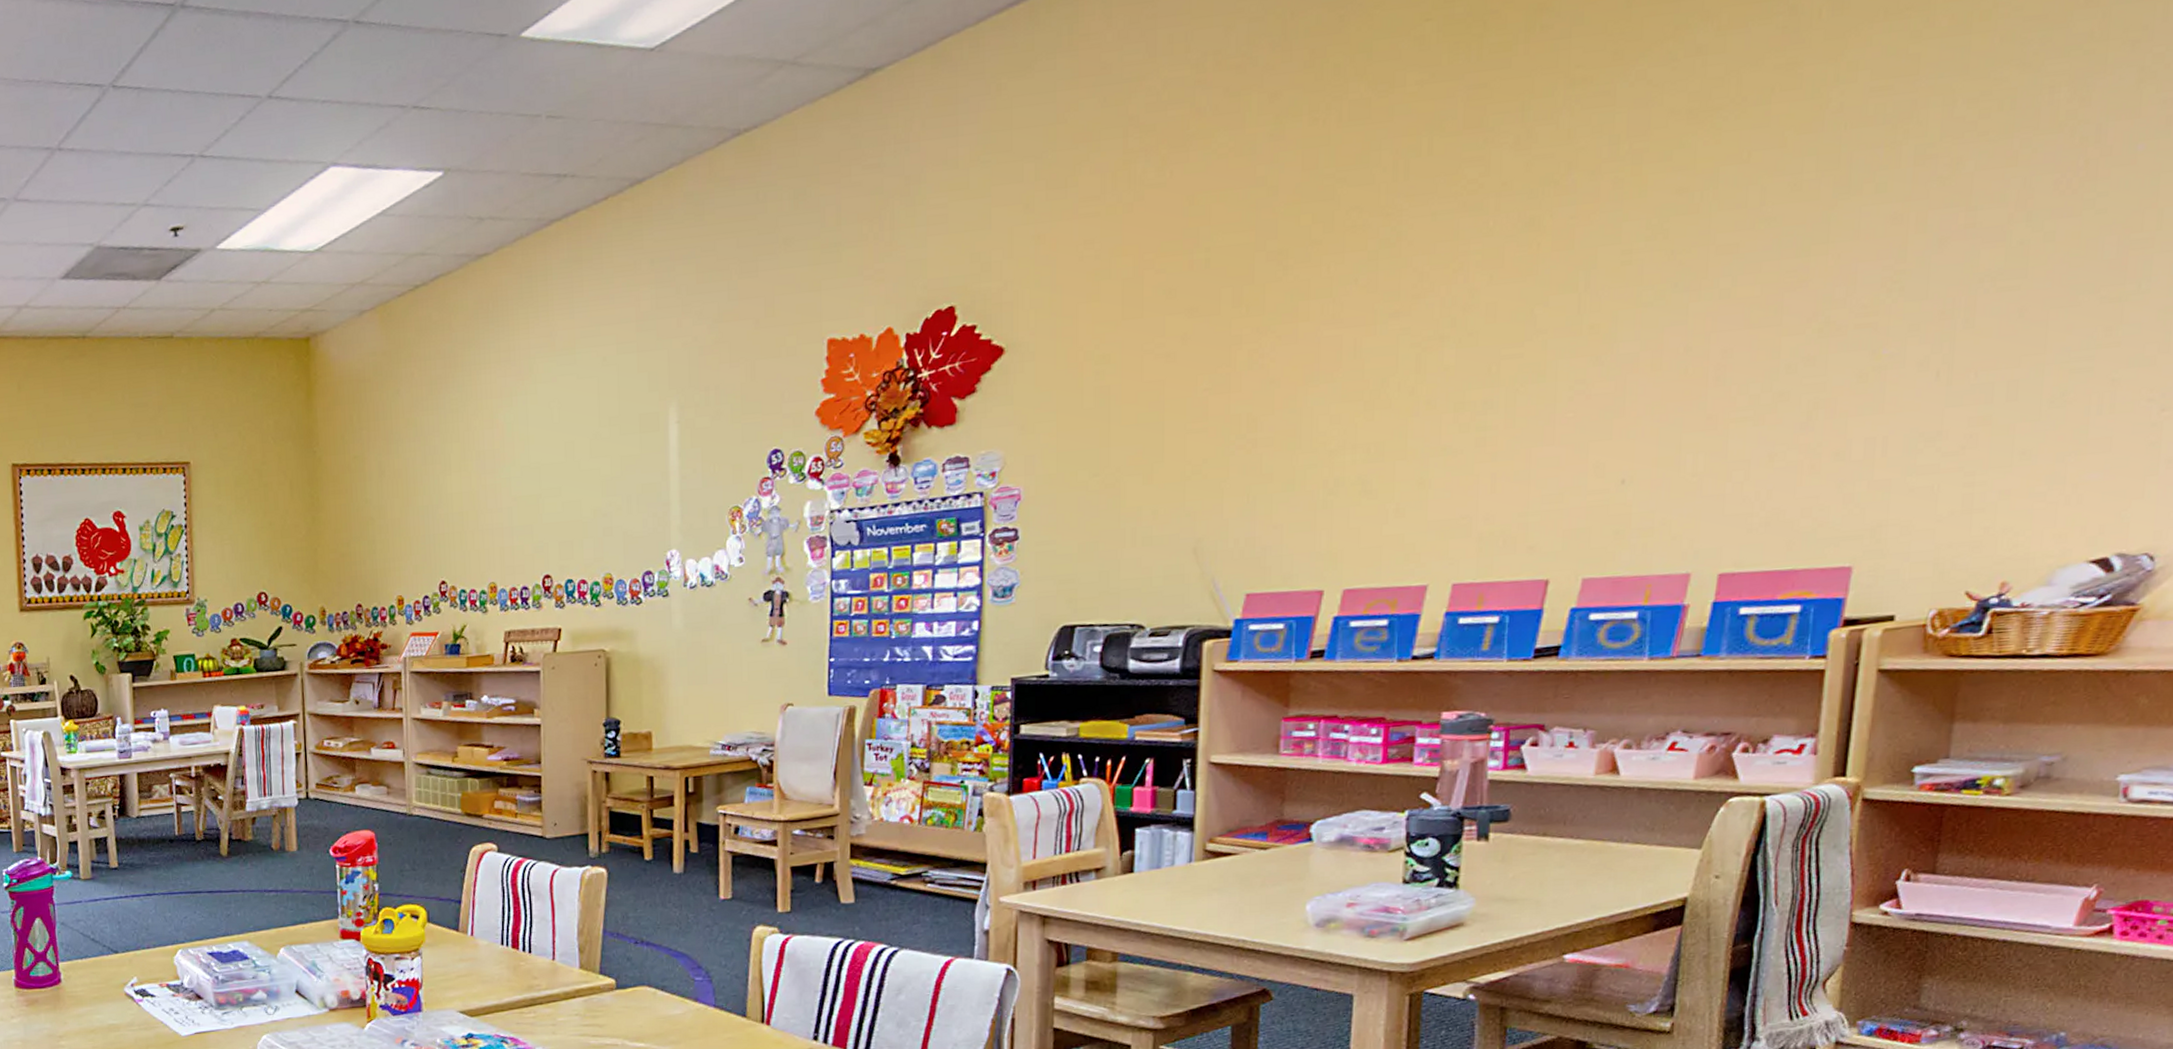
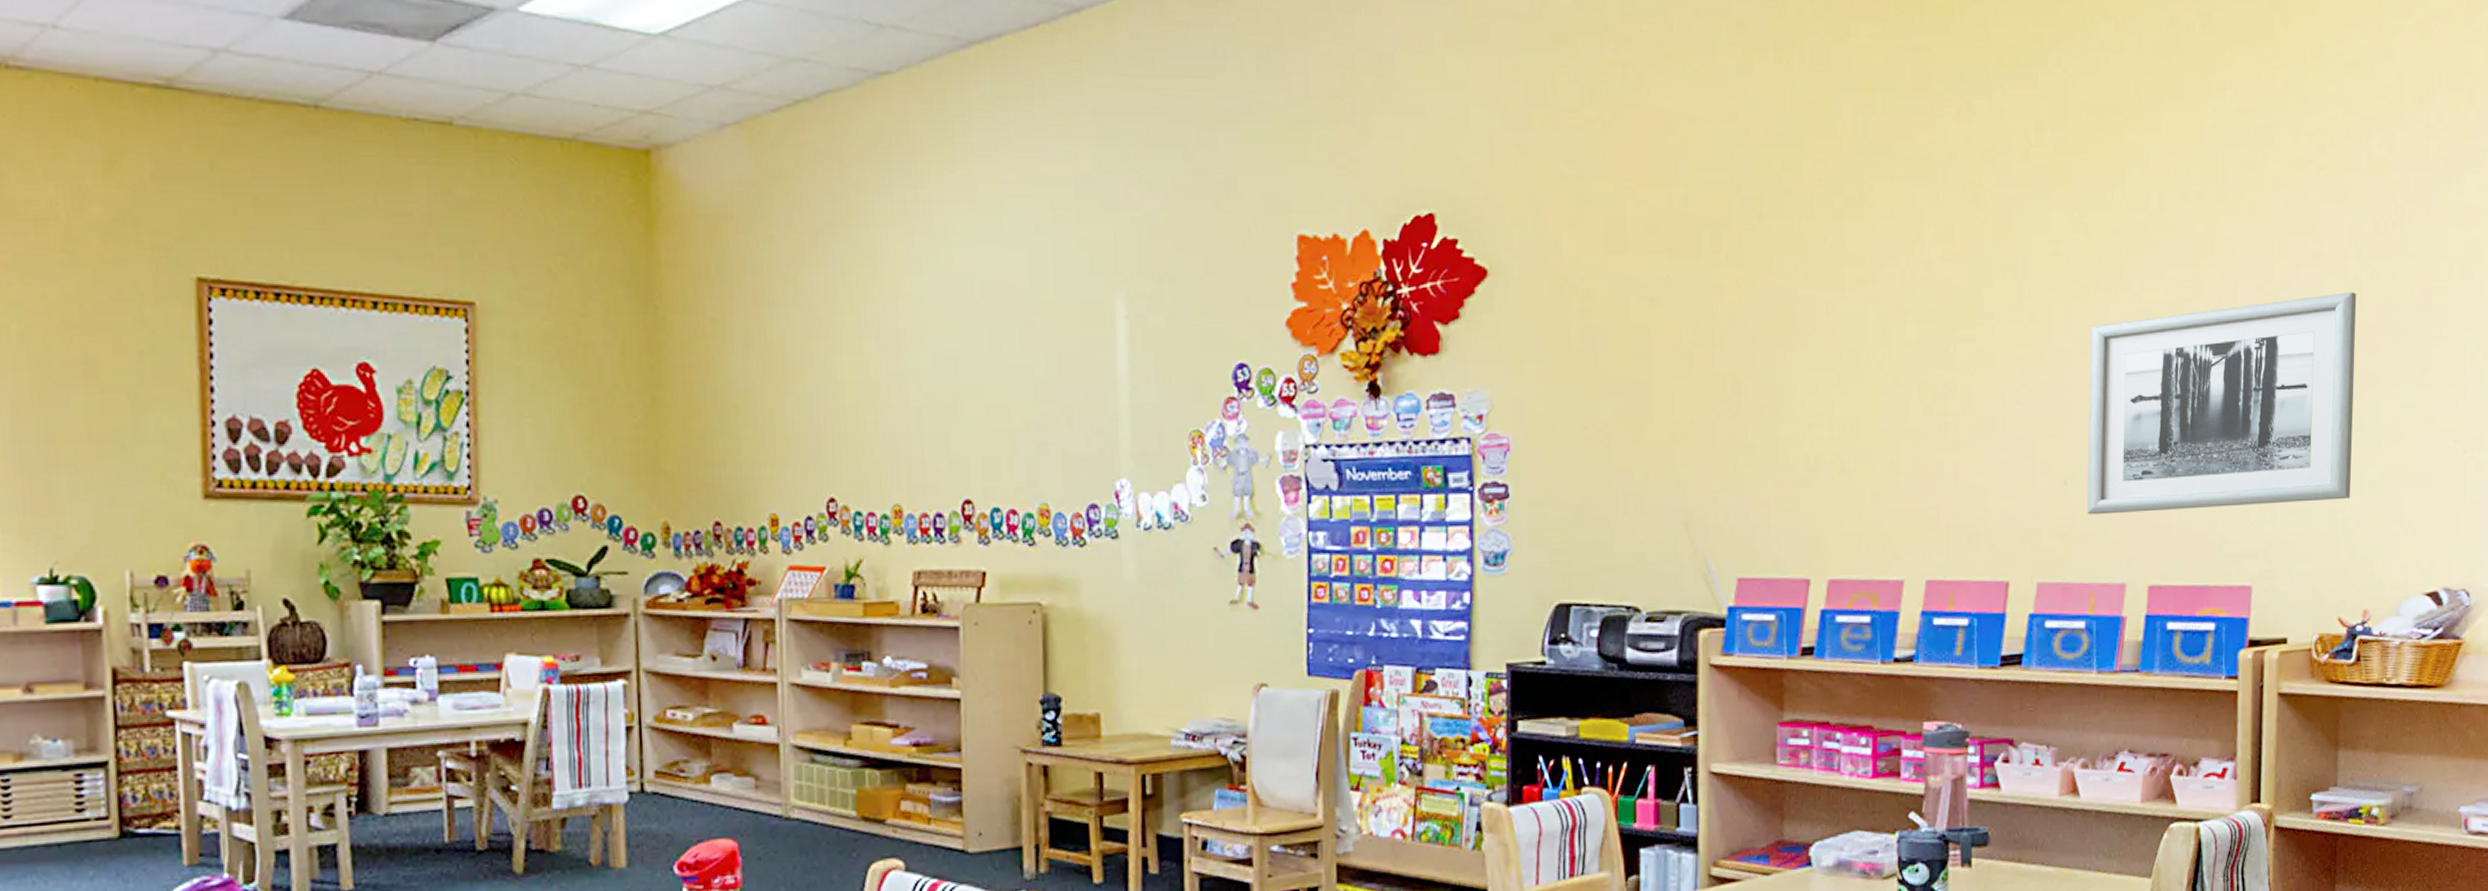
wall art: none [1648,258,2021,511] -> present [2087,292,2357,515]

